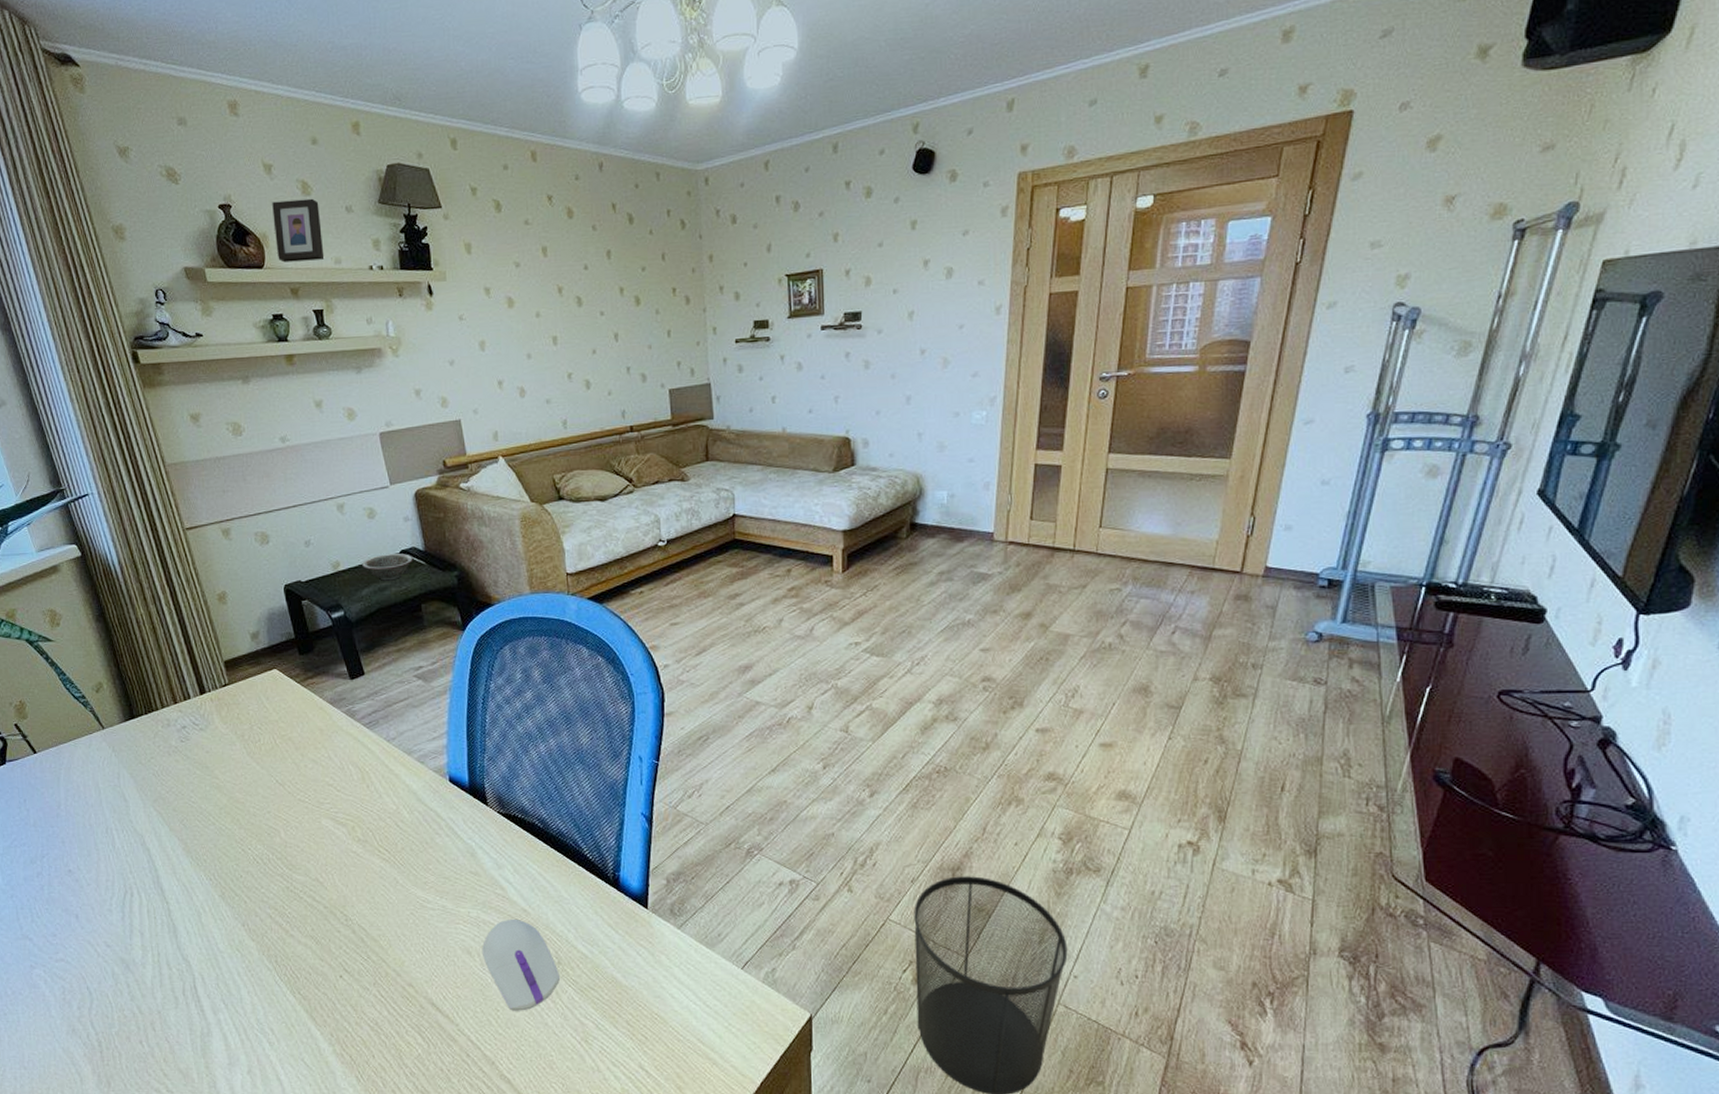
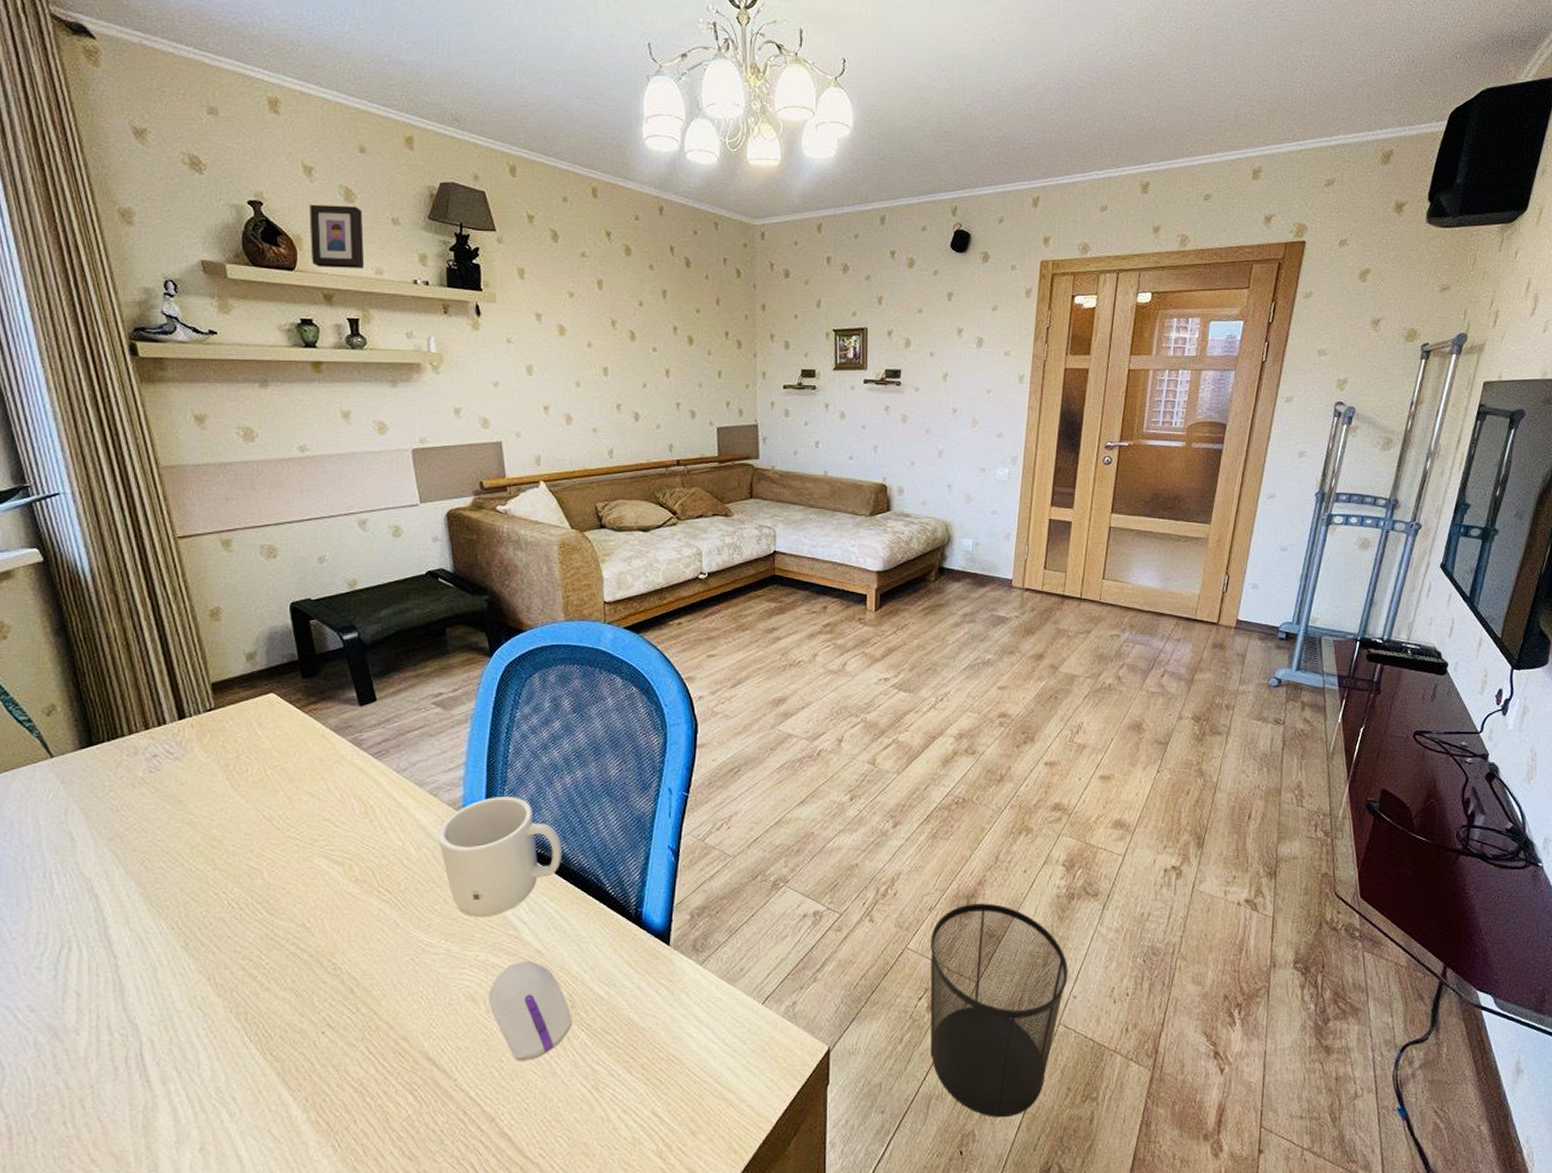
decorative bowl: present [362,554,414,582] -> none [382,575,441,604]
mug: none [427,764,542,877] -> present [437,797,563,918]

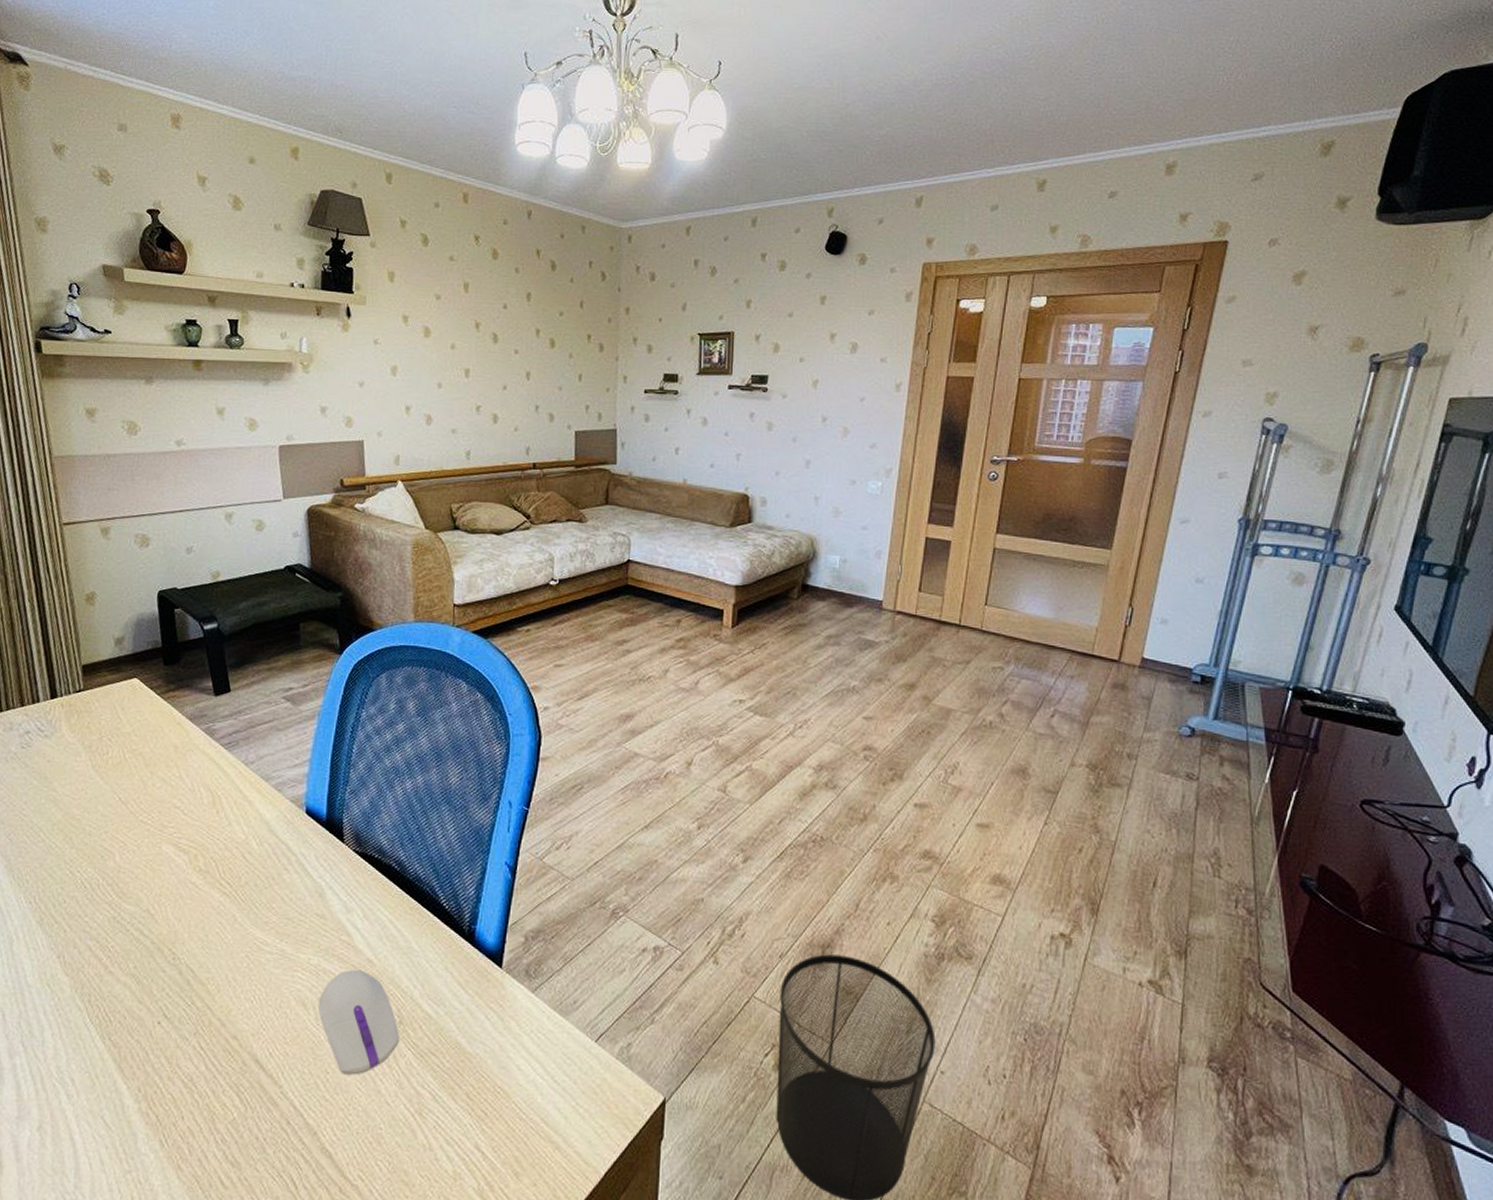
picture frame: present [310,204,365,268] -> none [199,212,248,272]
mug: present [437,797,563,918] -> none [279,797,400,920]

